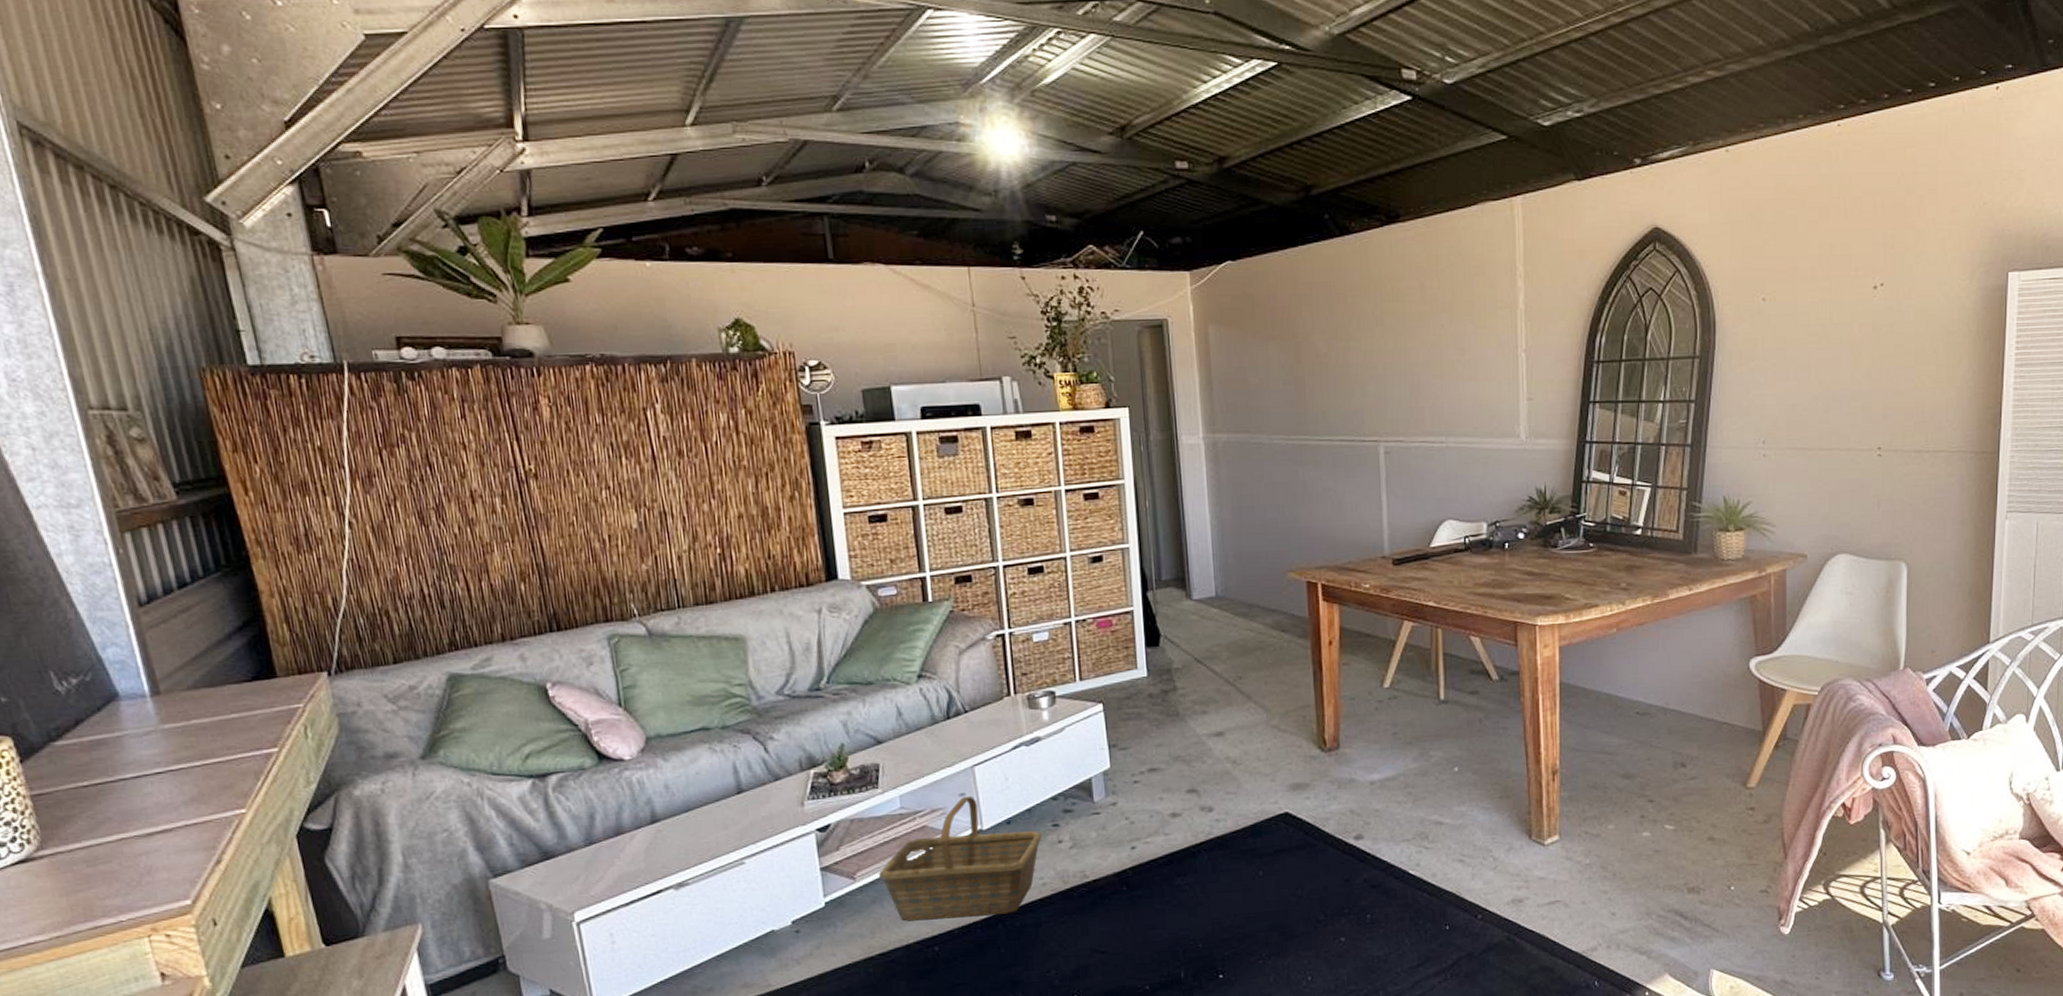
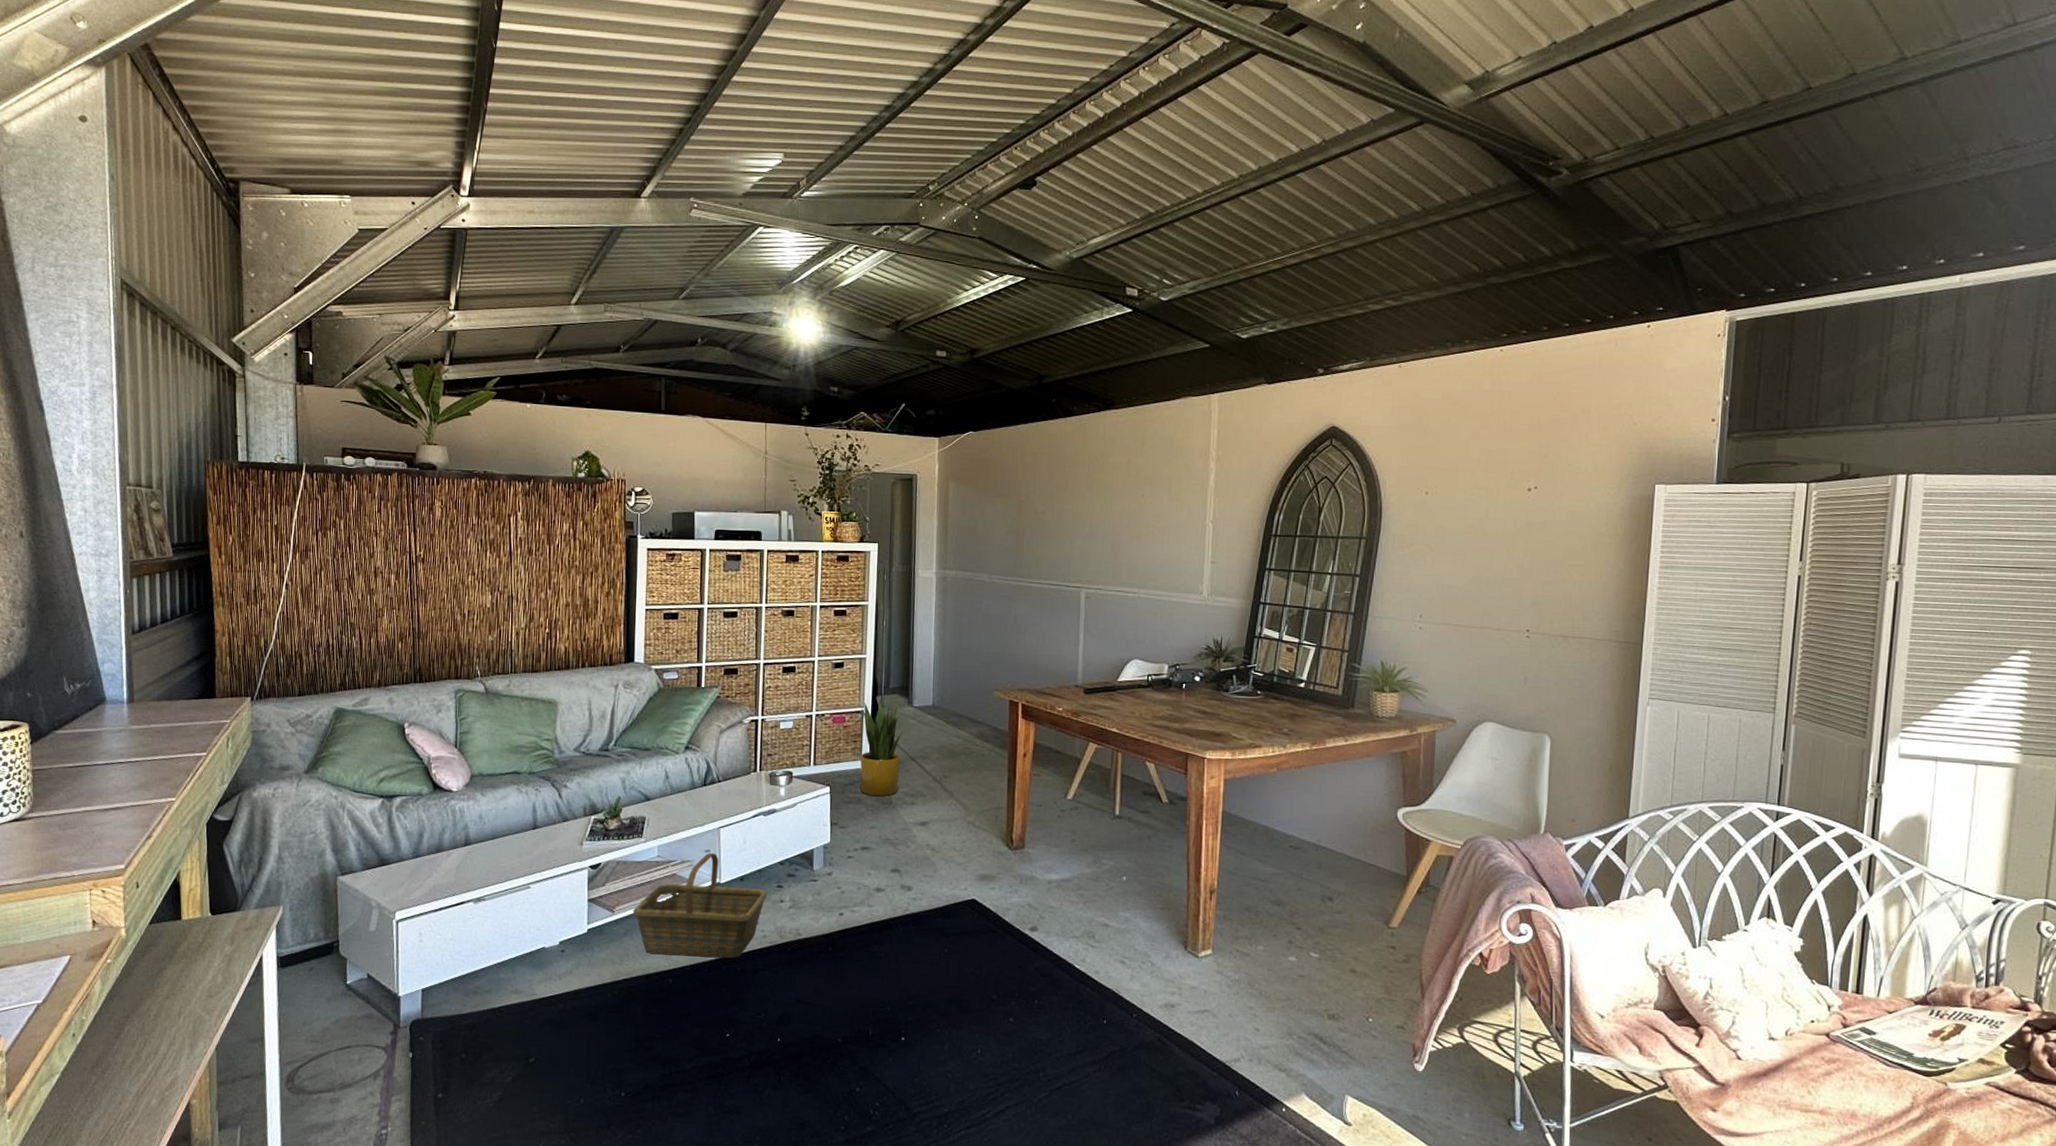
planter: none [1129,596,1185,709] -> present [860,700,903,797]

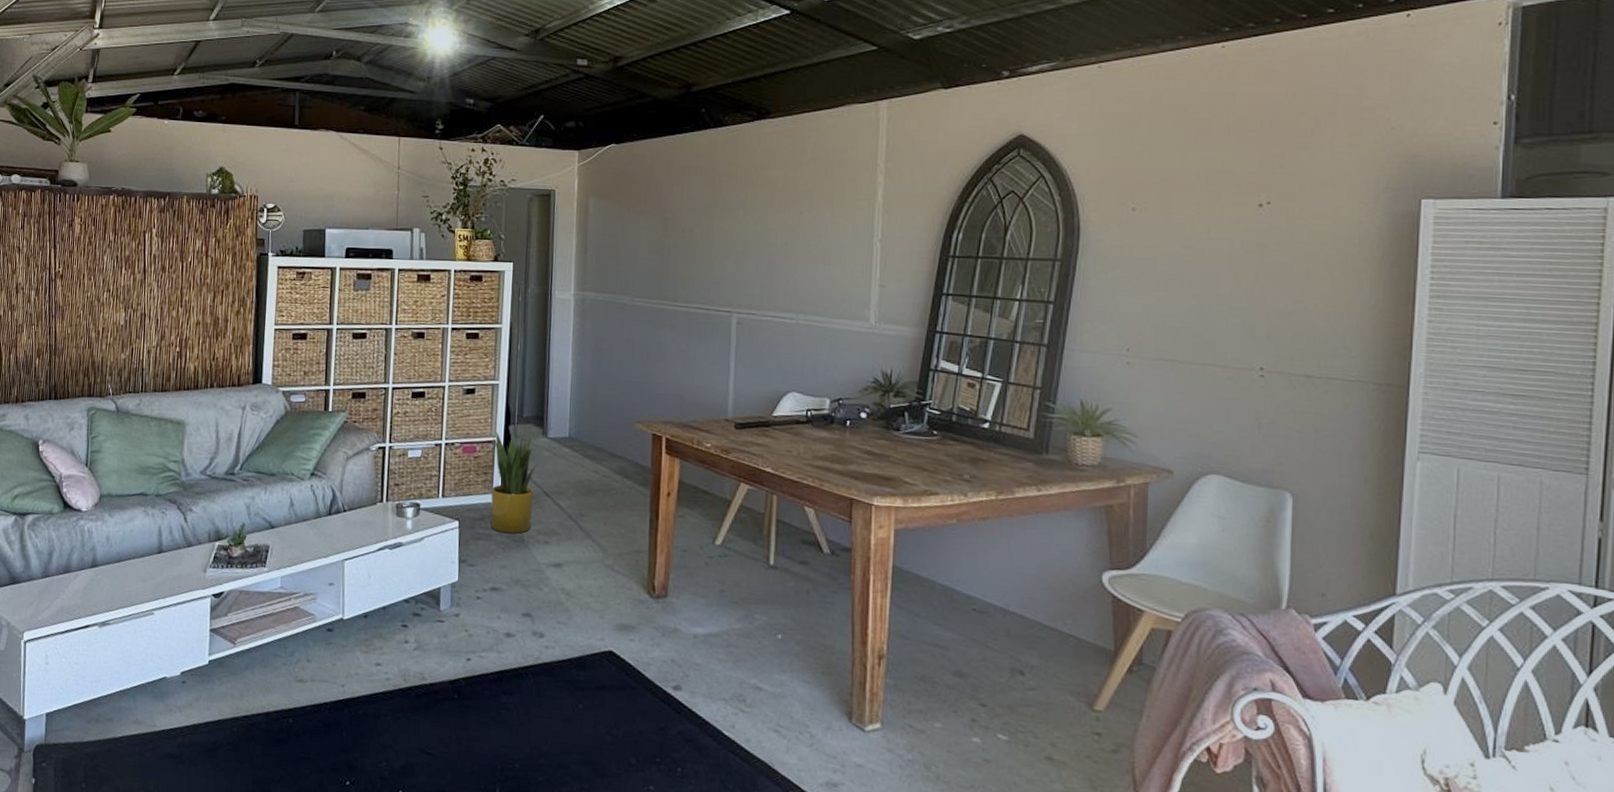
basket: present [633,853,768,959] -> none [255,587,392,701]

